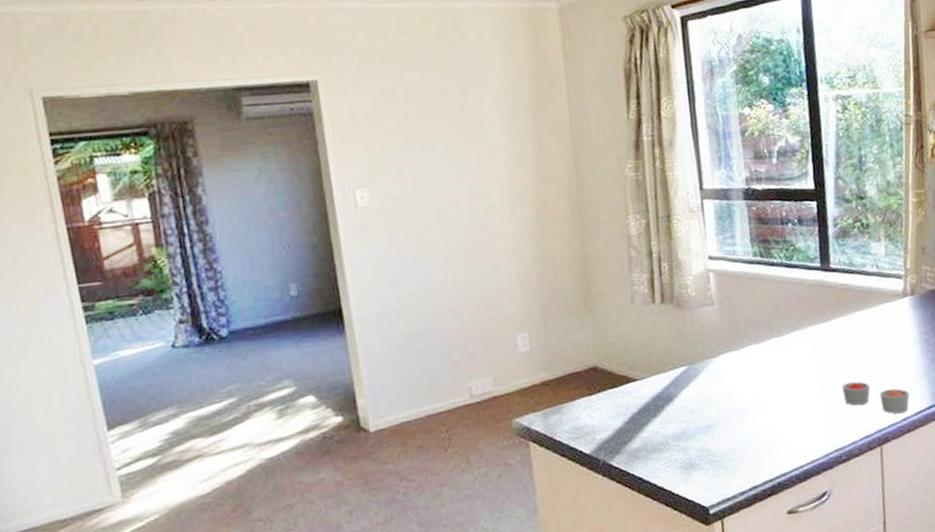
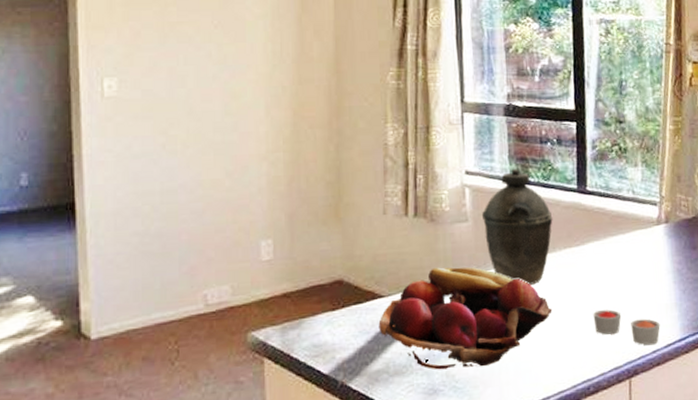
fruit basket: none [634,348,802,446] -> present [378,267,553,370]
kettle: none [726,251,798,362] -> present [481,169,553,285]

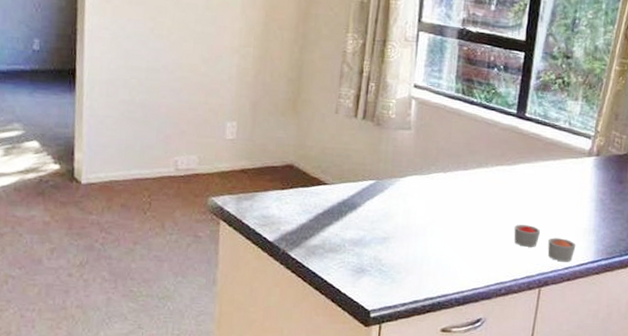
fruit basket: present [378,267,553,370] -> none [320,166,477,257]
kettle: present [481,169,553,285] -> none [423,88,490,193]

